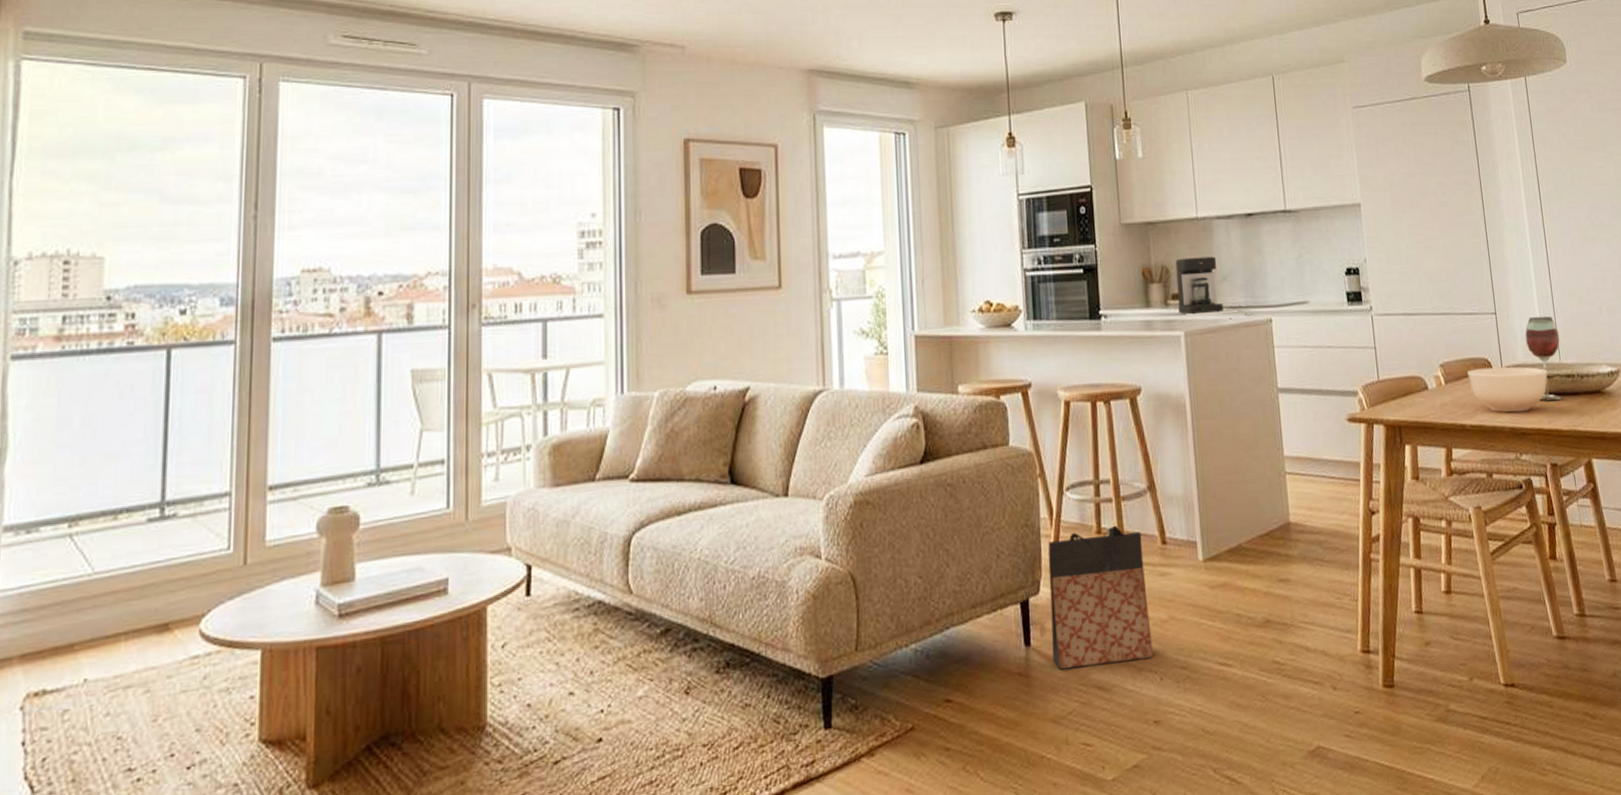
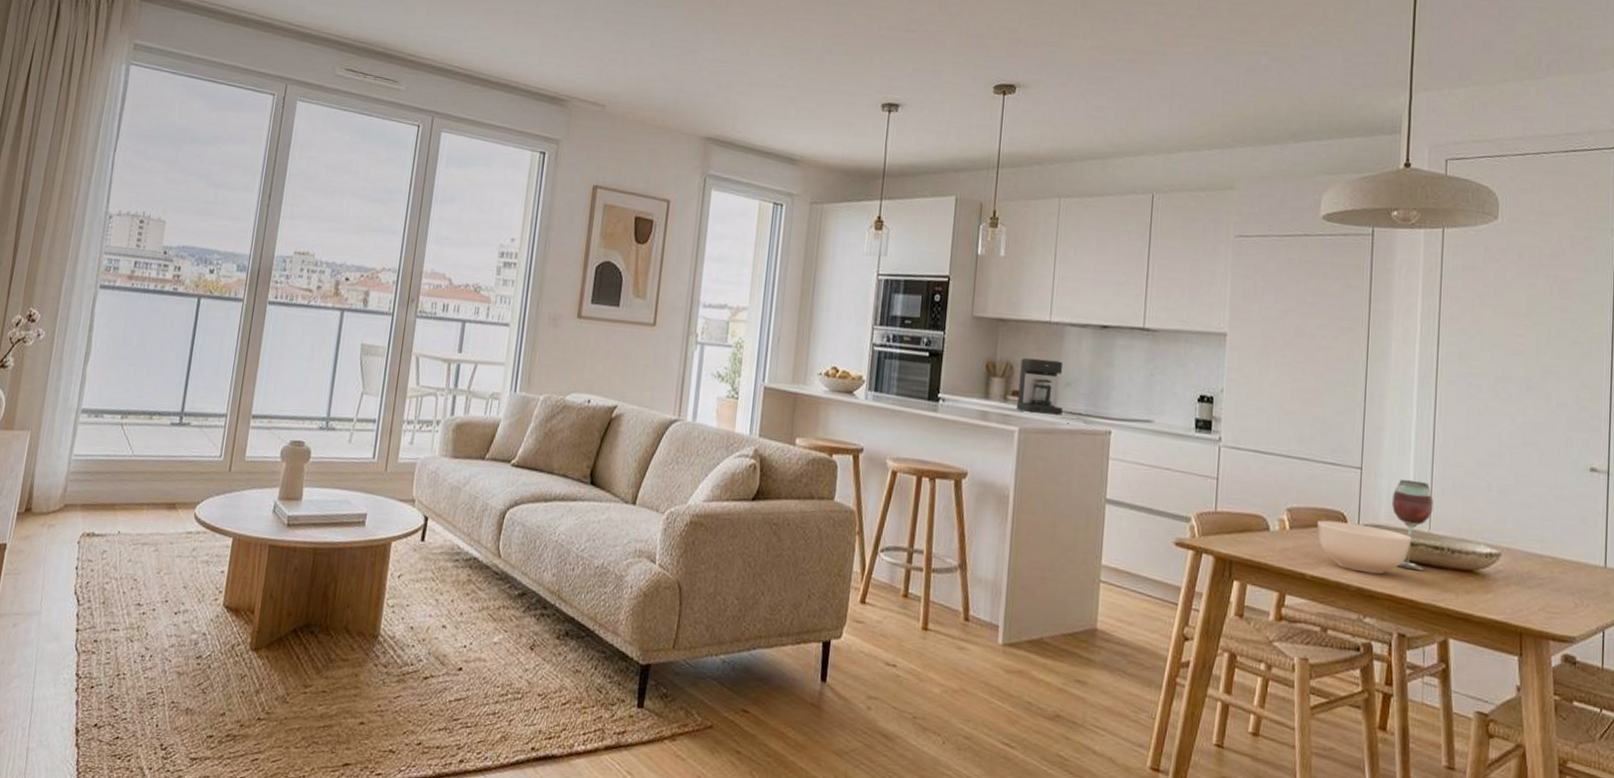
bag: present [1048,525,1154,670] -> none [844,591,946,721]

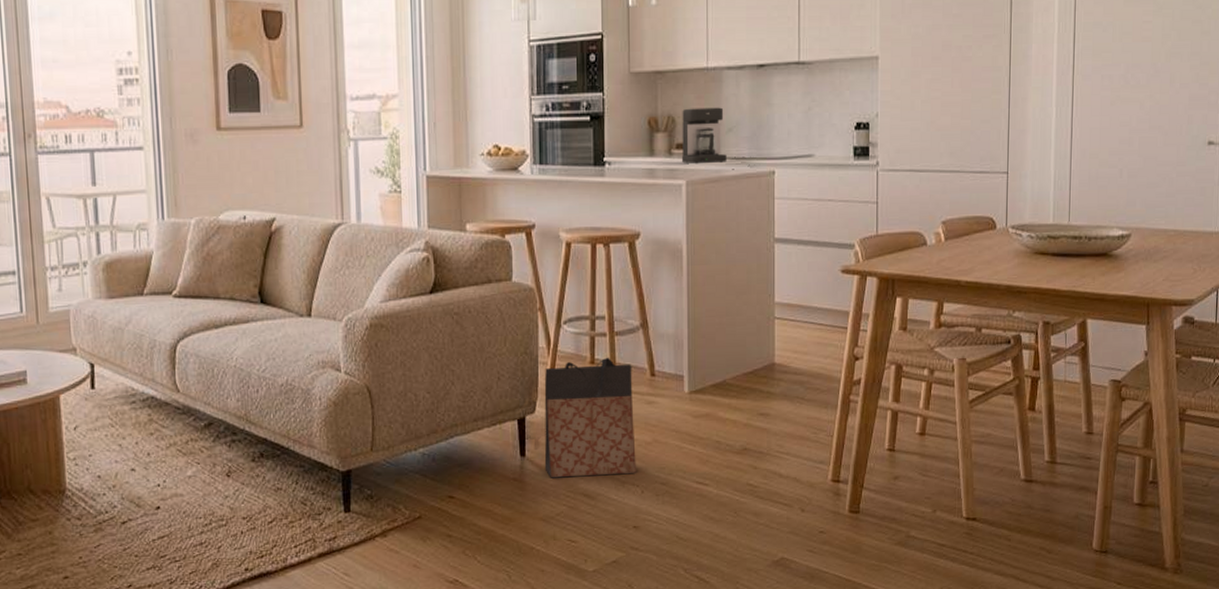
bag: none [844,591,946,721] -> present [544,357,637,478]
bowl: present [1316,520,1412,575] -> none [969,226,1054,271]
wineglass: present [1391,478,1433,571] -> none [1035,177,1072,262]

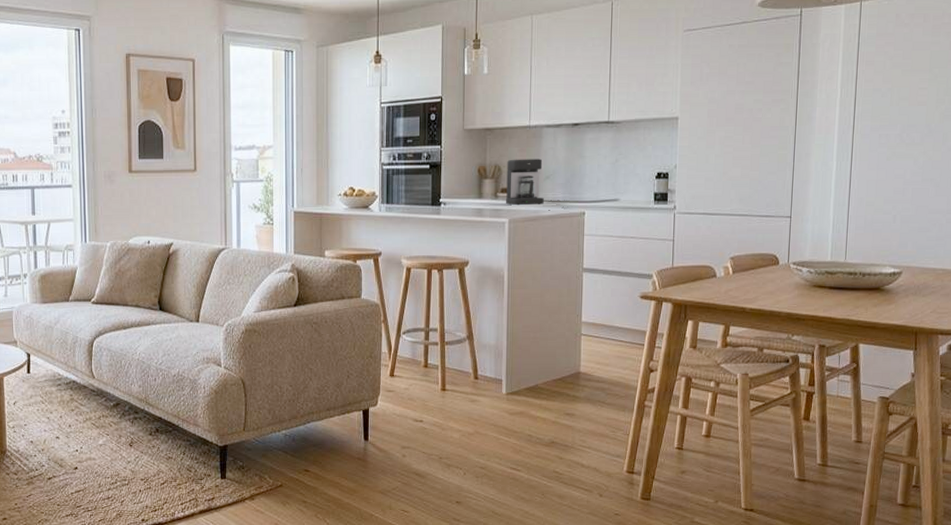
bag: present [544,357,637,478] -> none [384,362,461,459]

